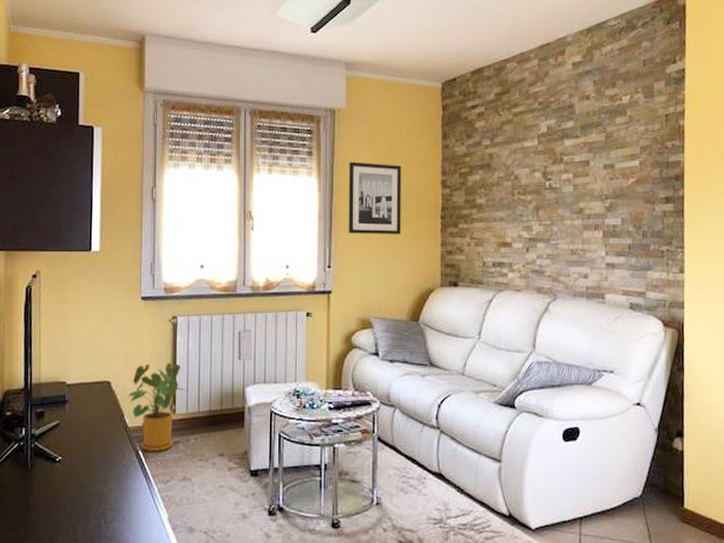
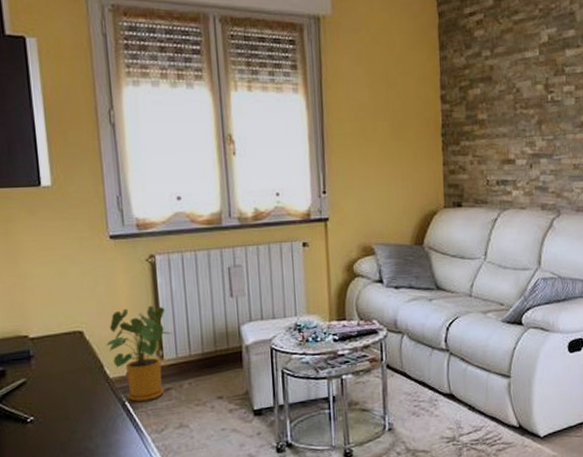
wall art: present [348,162,402,235] -> none [339,76,401,156]

